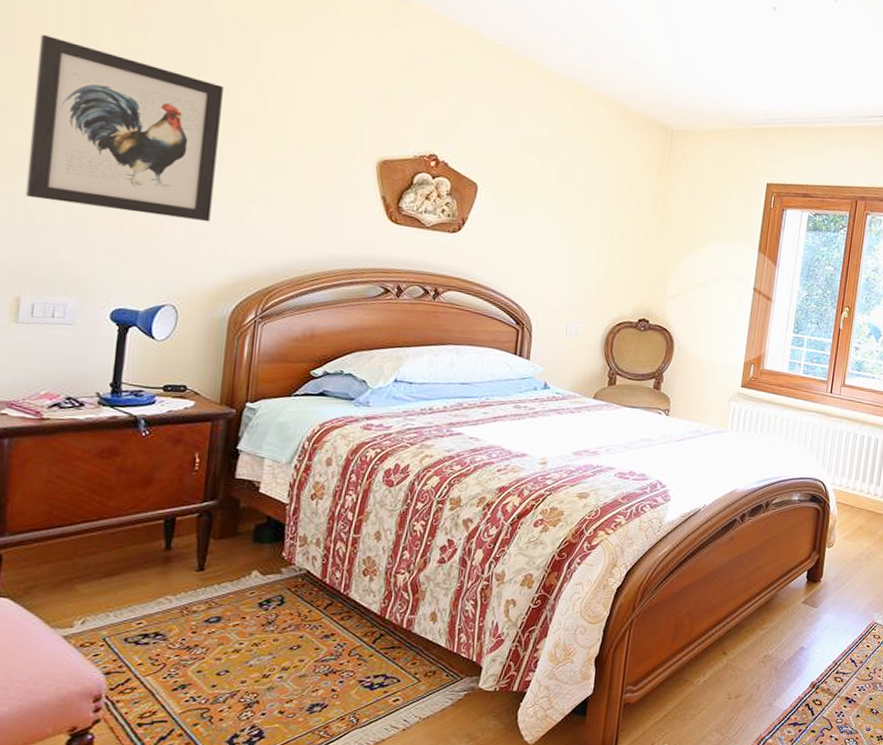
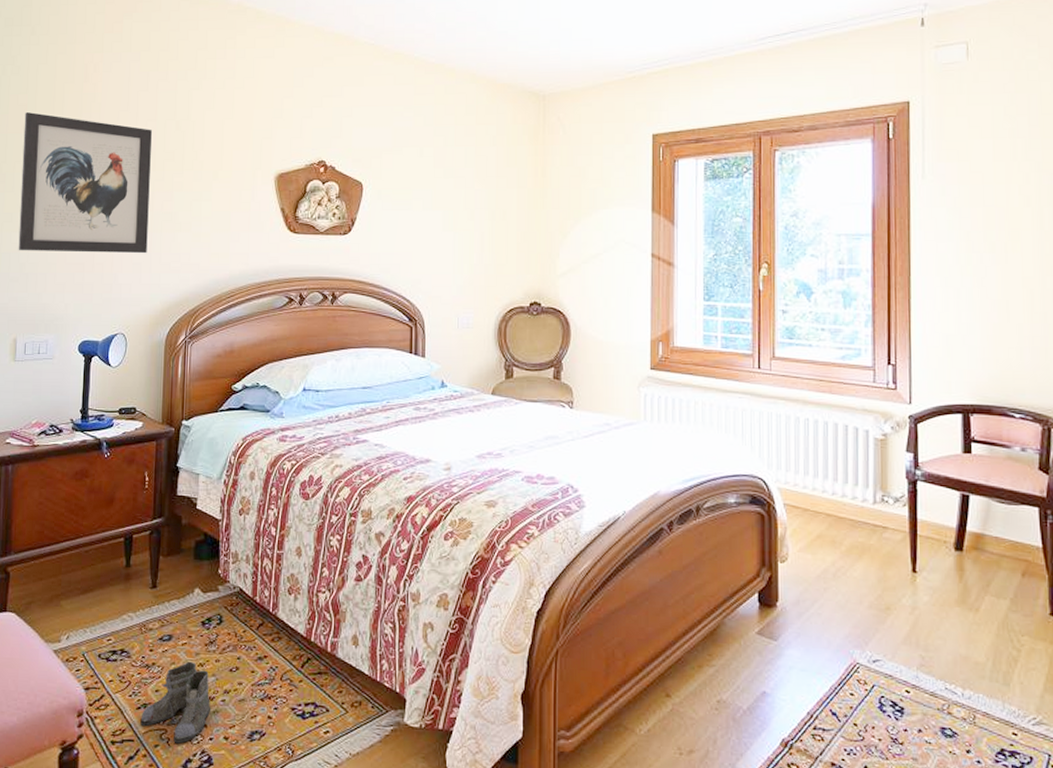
boots: none [176,642,274,721] -> present [140,662,219,744]

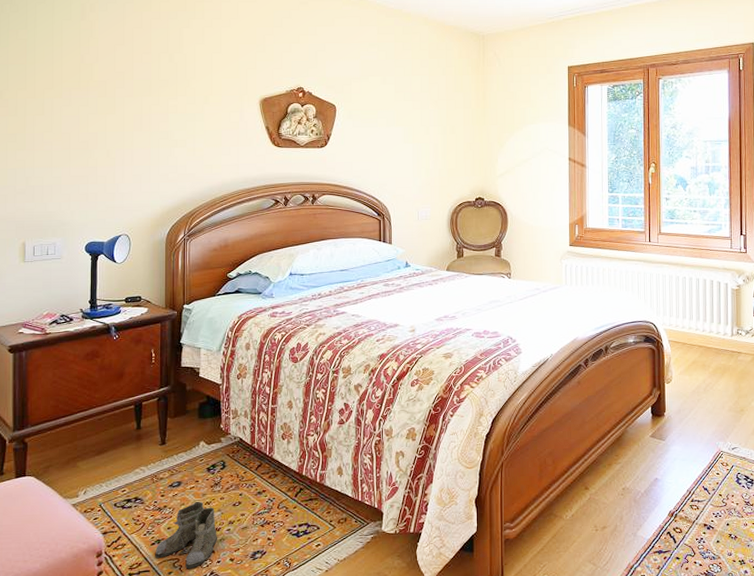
wall art: present [18,112,152,254] -> none [23,46,147,167]

